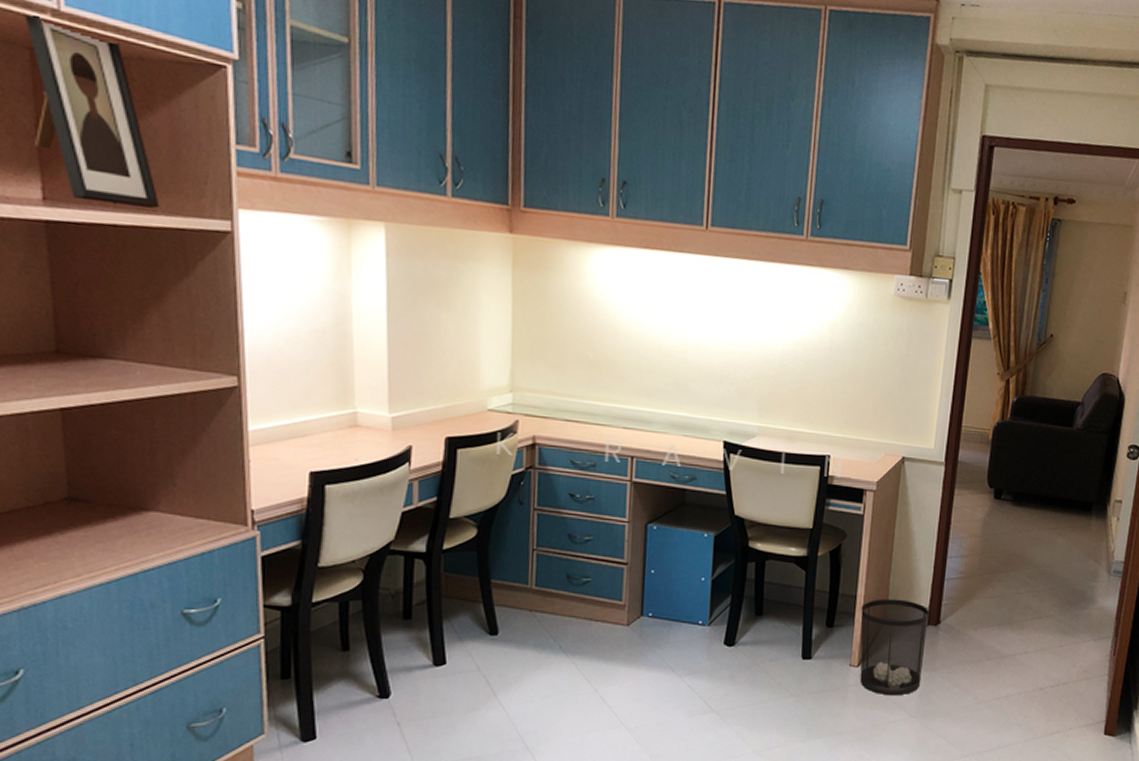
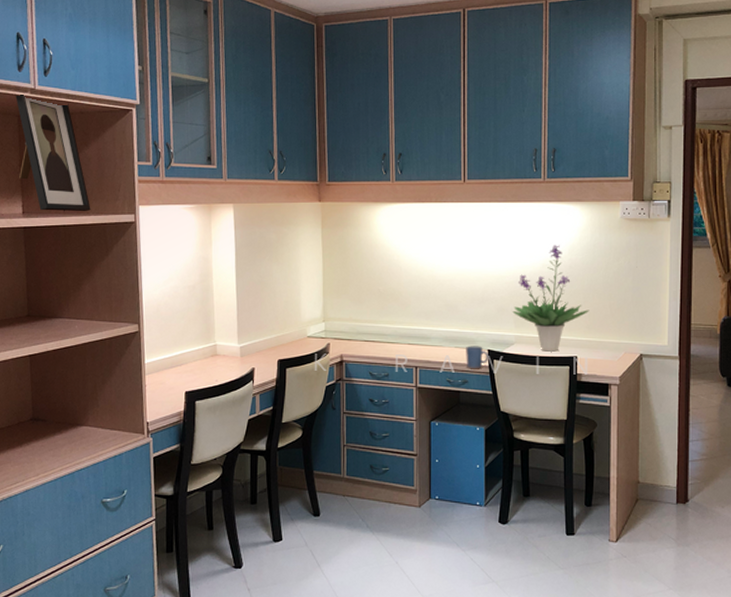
mug: none [695,434,725,464] -> present [466,346,489,369]
potted plant: none [756,319,849,448] -> present [512,245,590,352]
waste bin: present [860,598,930,696] -> none [615,480,678,569]

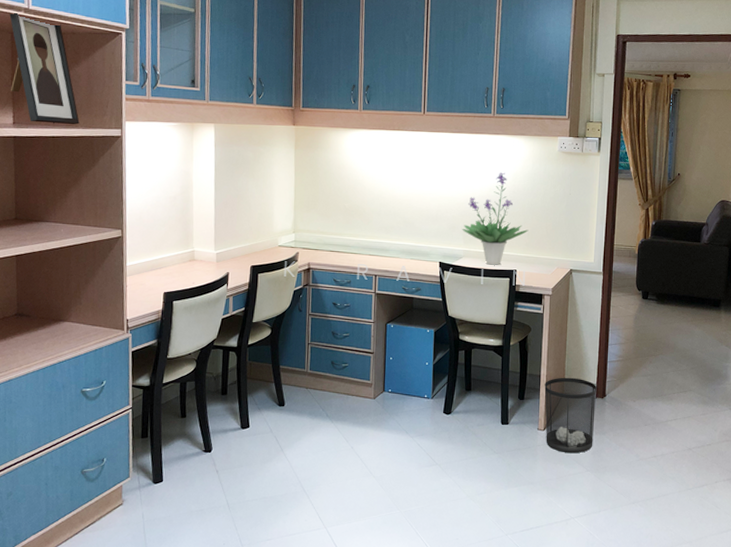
mug: present [466,346,489,369] -> none [420,258,441,279]
waste bin: none [615,480,678,569] -> present [544,377,597,454]

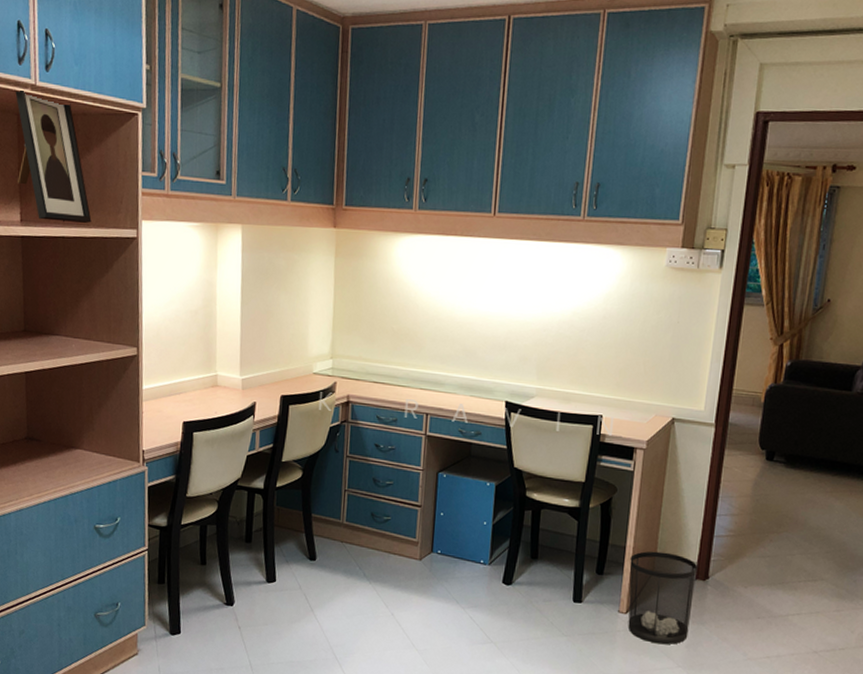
potted plant: present [462,172,529,265] -> none [535,292,621,409]

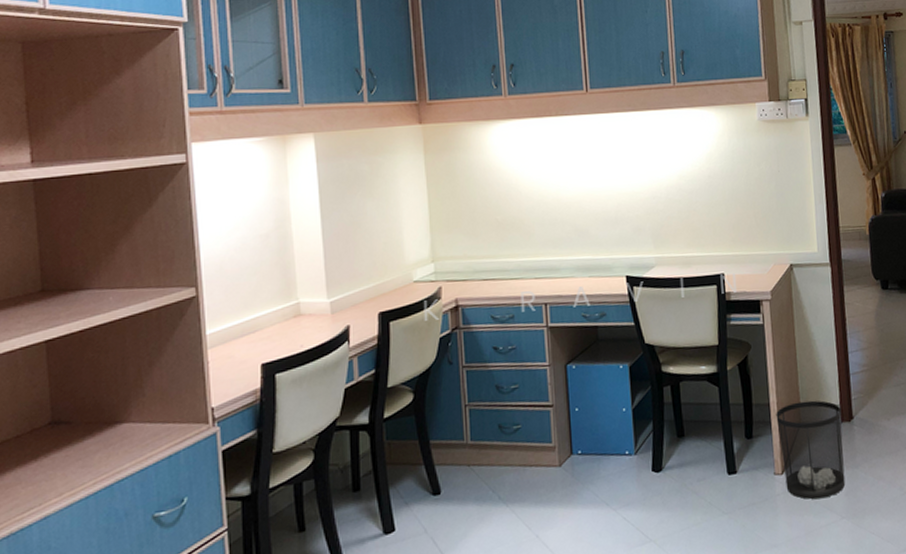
picture frame: present [14,89,92,223] -> none [16,15,127,158]

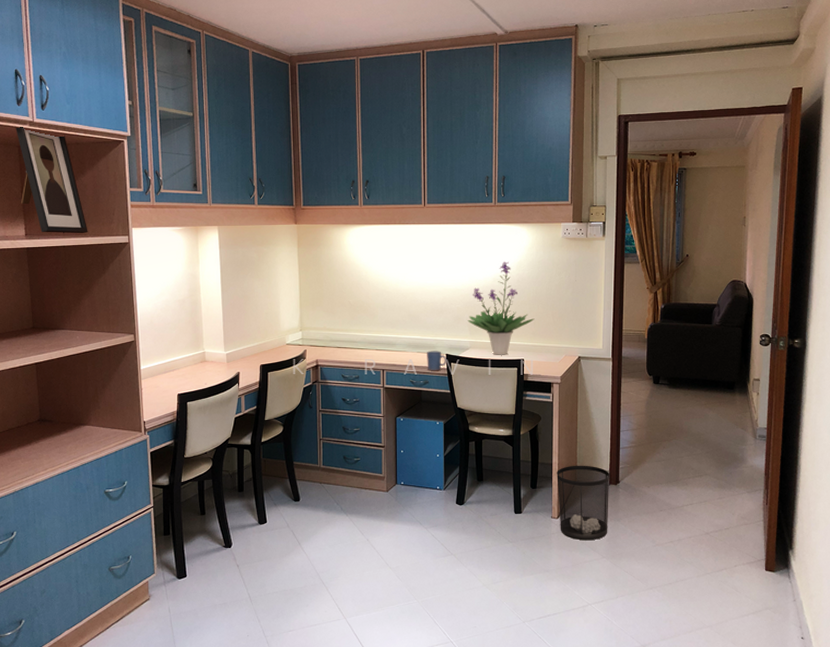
picture frame: none [16,15,127,158] -> present [14,126,88,234]
mug: none [601,272,629,300] -> present [427,351,447,371]
potted plant: none [650,154,734,272] -> present [467,261,535,355]

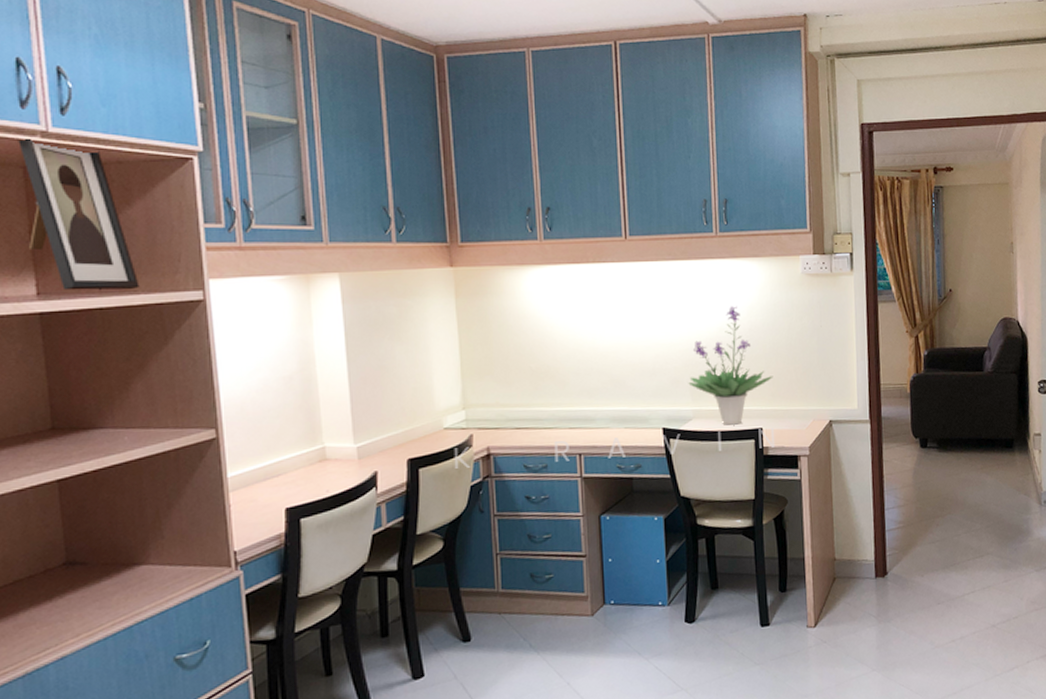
mug: present [427,351,447,371] -> none [637,424,665,452]
waste bin: present [557,465,610,541] -> none [810,555,877,652]

